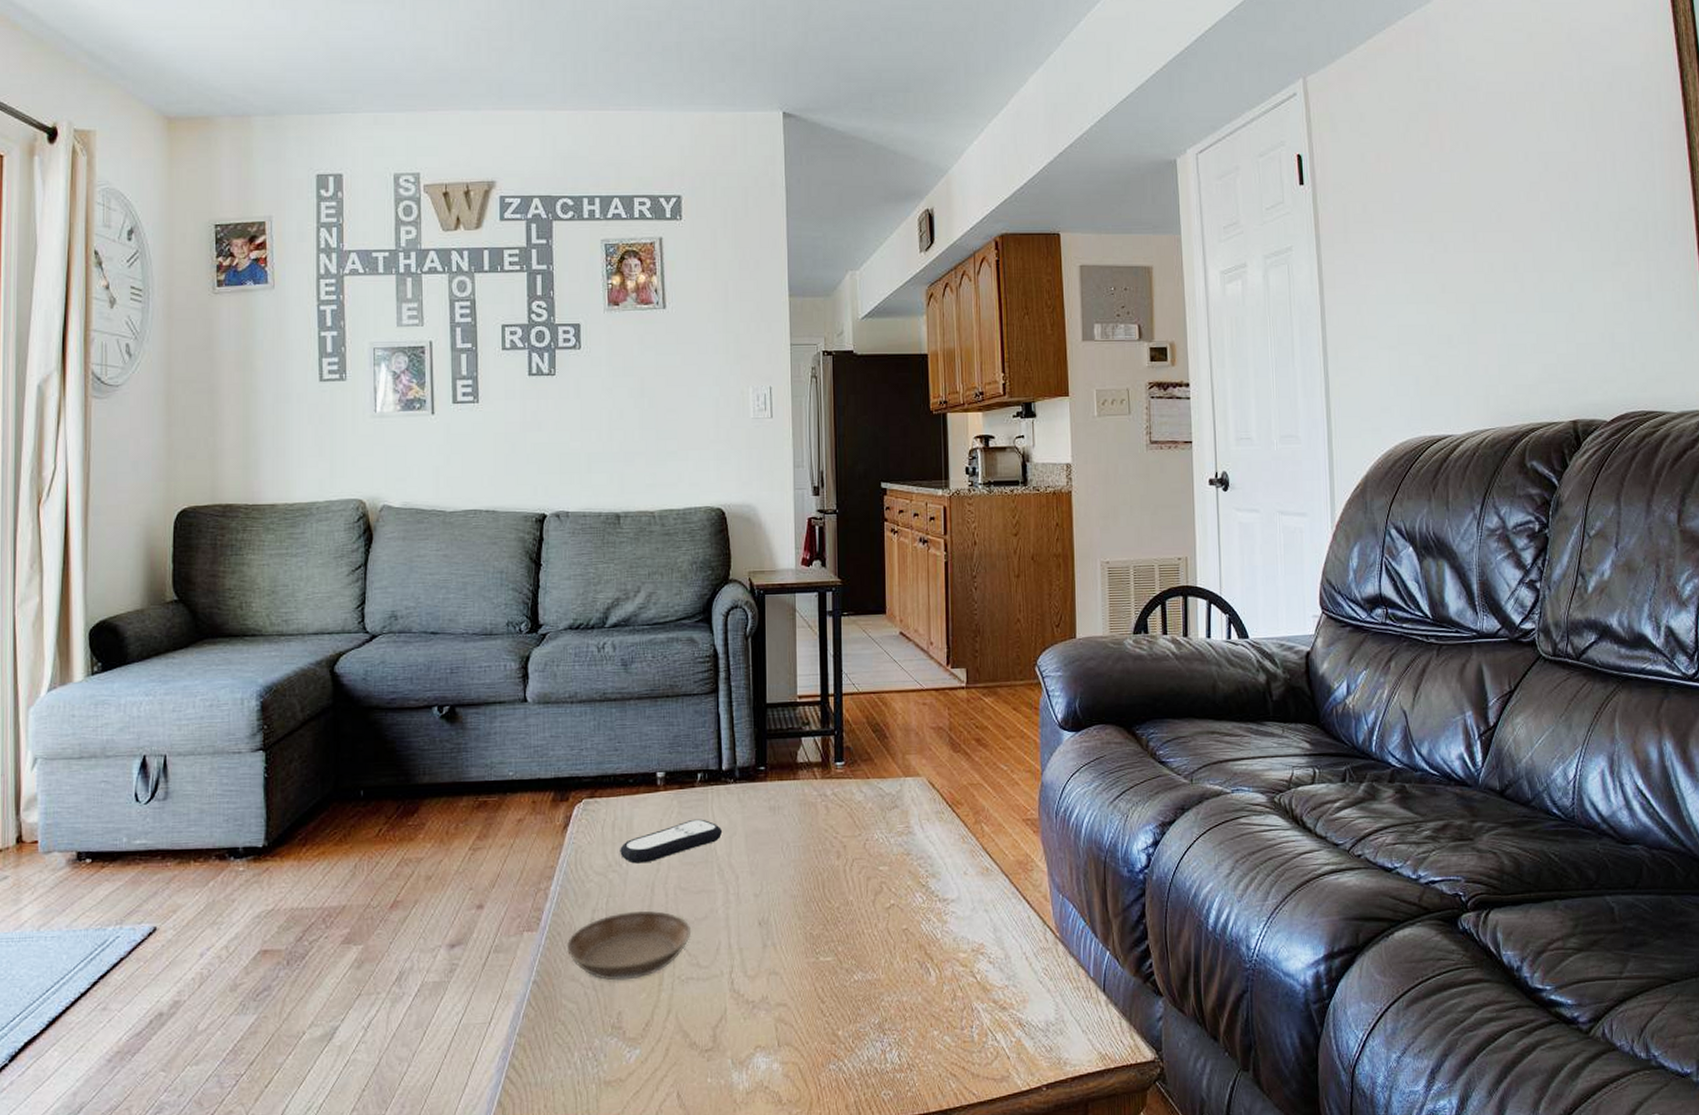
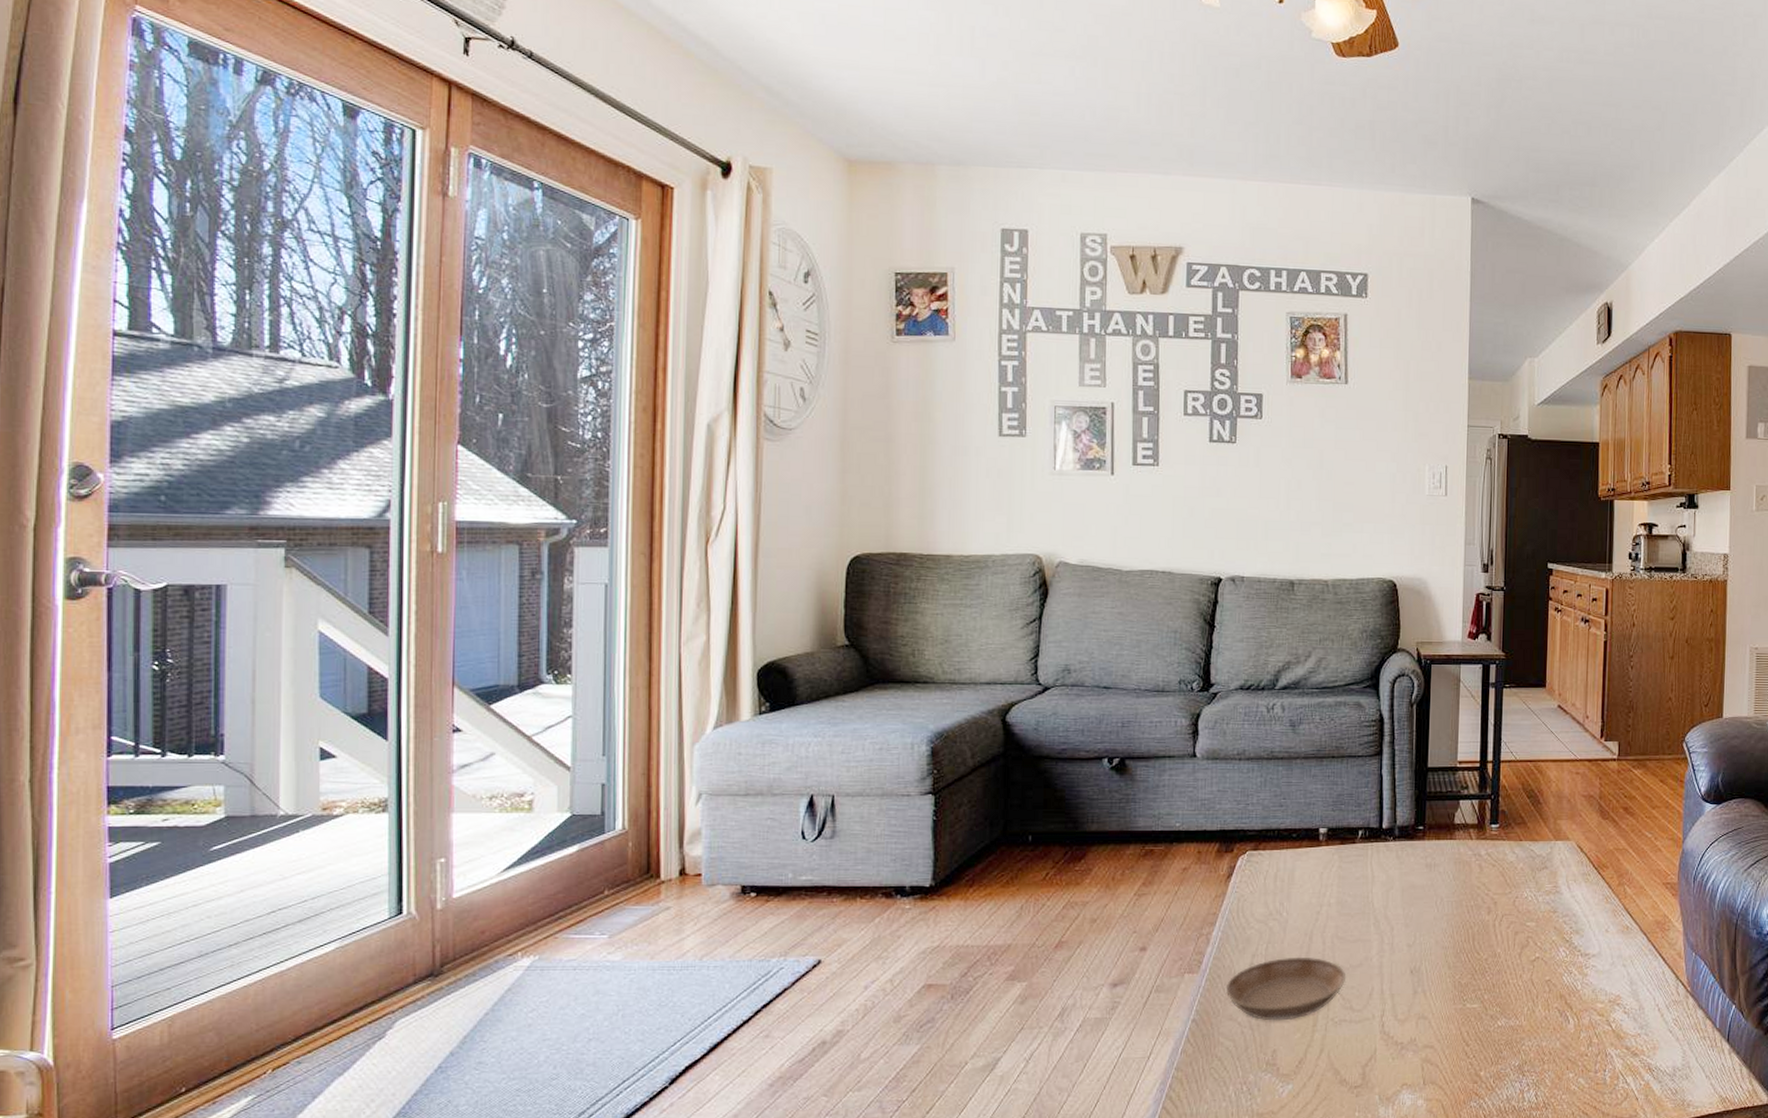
remote control: present [620,819,723,864] -> none [1281,873,1381,913]

